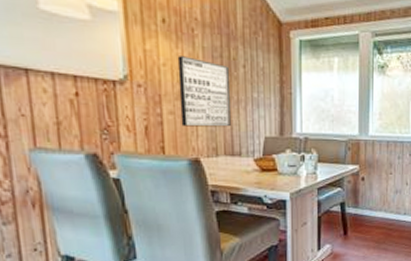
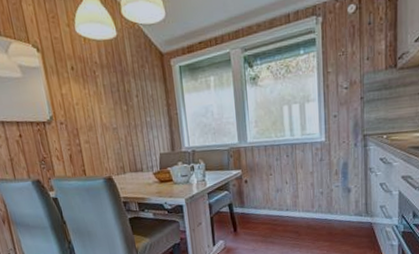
wall art: present [177,56,231,127] -> none [85,94,132,152]

